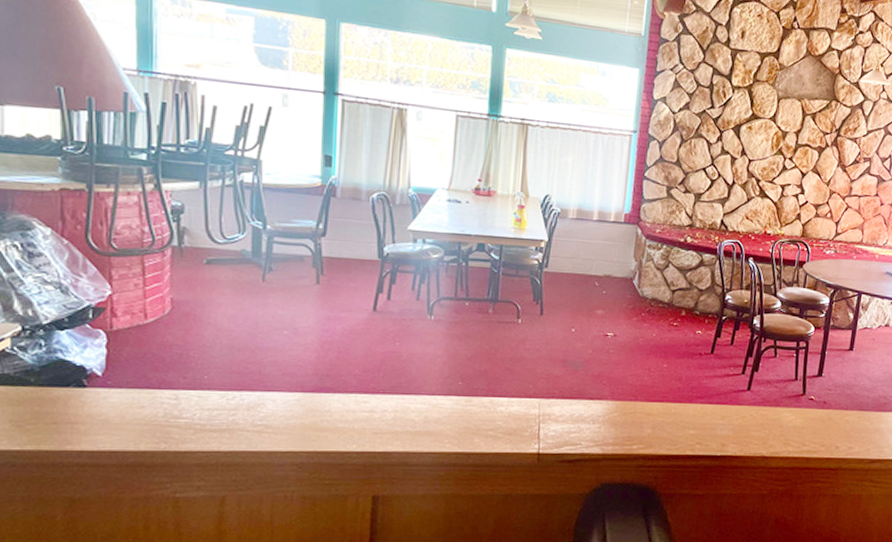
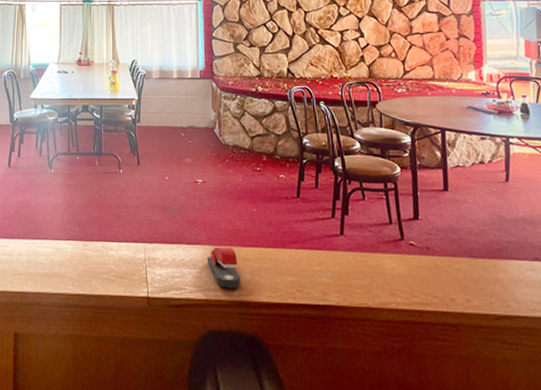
stapler: none [608,401,642,443] -> present [207,246,241,289]

